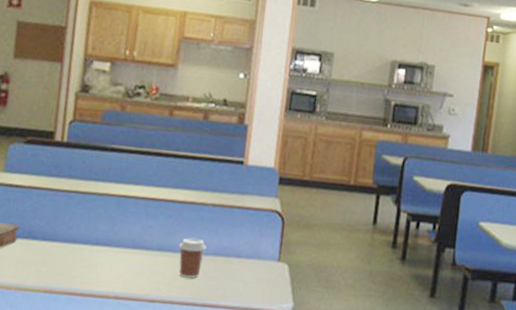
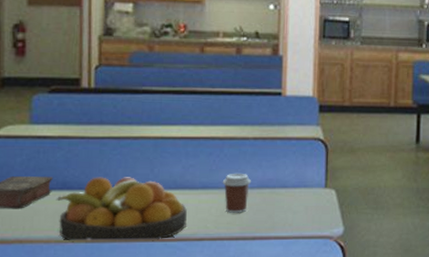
fruit bowl: none [20,229,142,298] -> present [57,177,187,243]

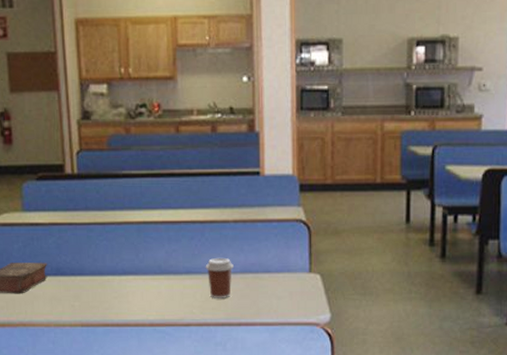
fruit bowl: present [57,177,187,243] -> none [53,262,173,326]

